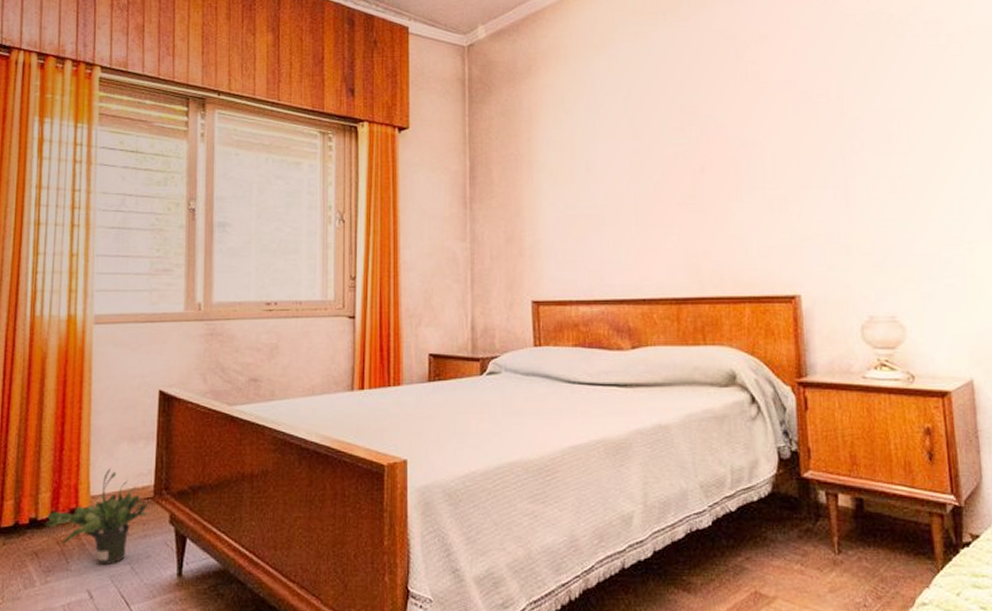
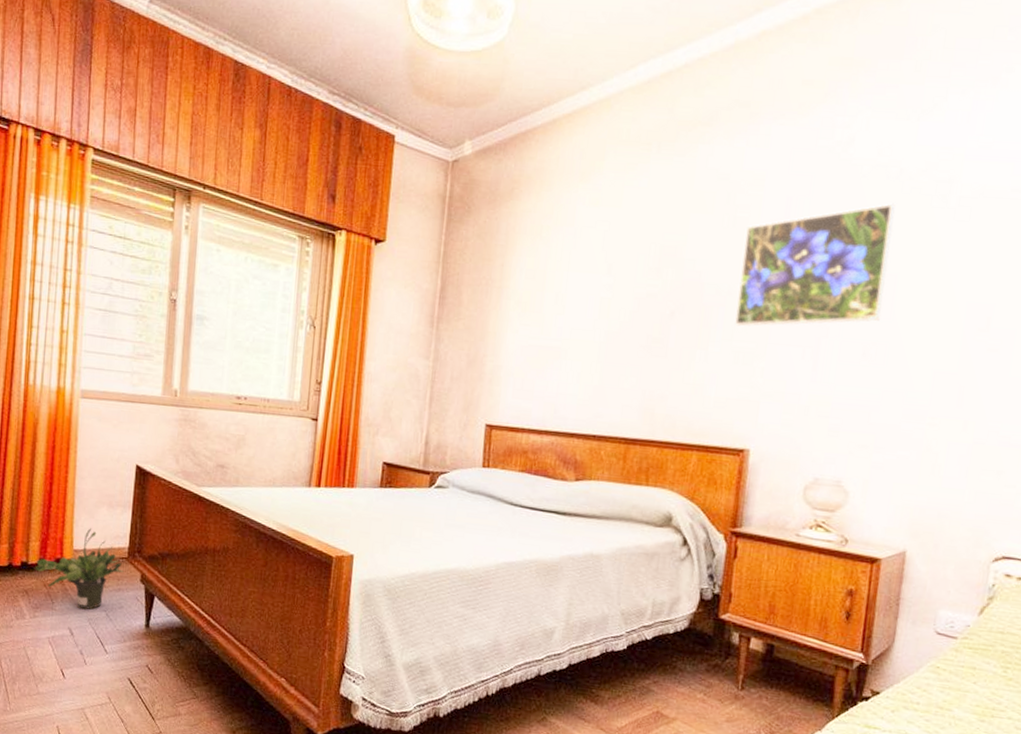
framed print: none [760,46,900,175] -> present [735,203,895,327]

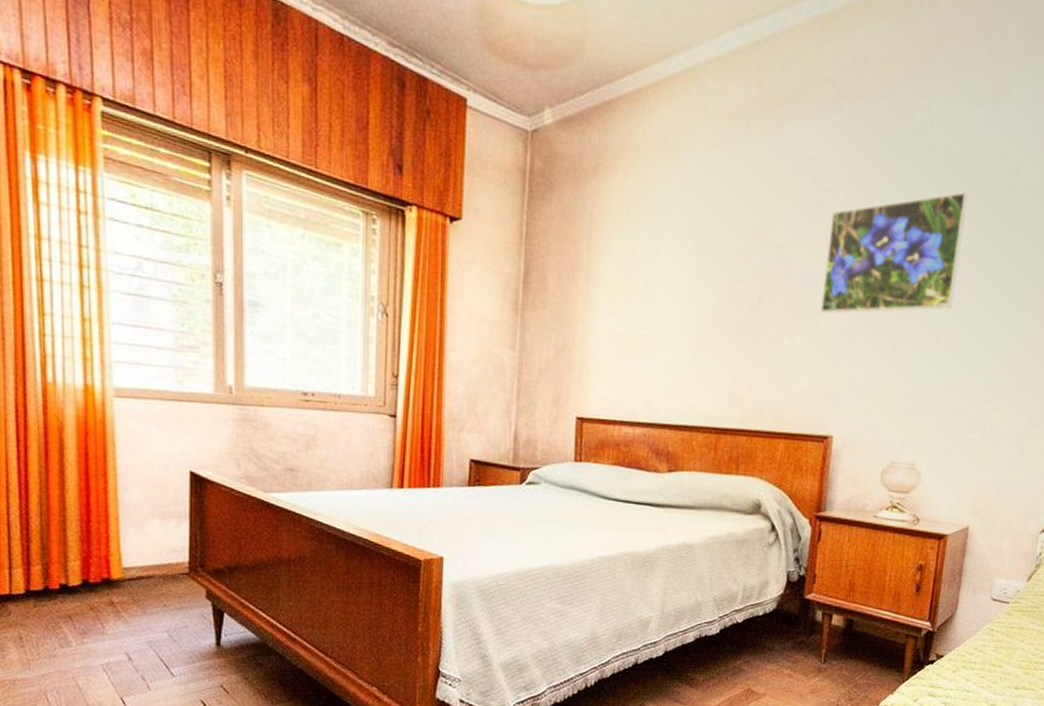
potted plant: present [35,528,124,610] -> none [77,543,185,632]

